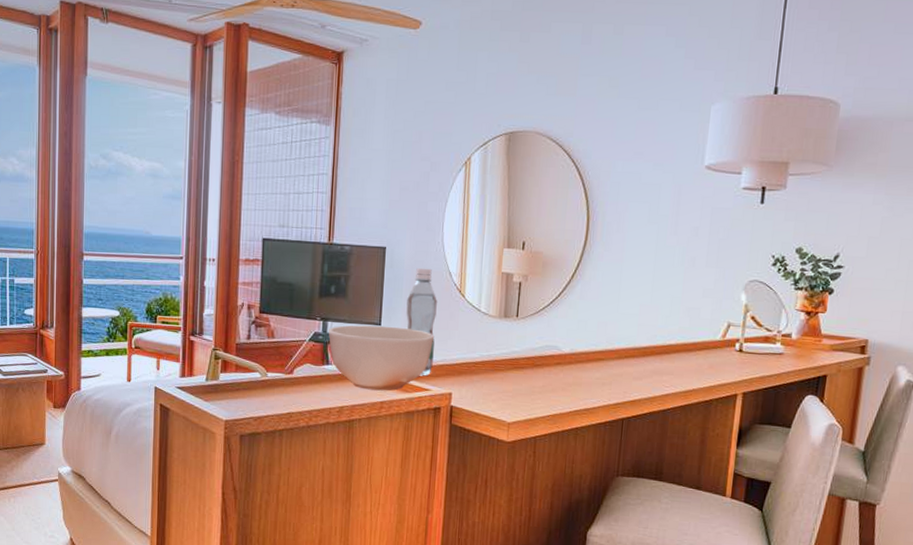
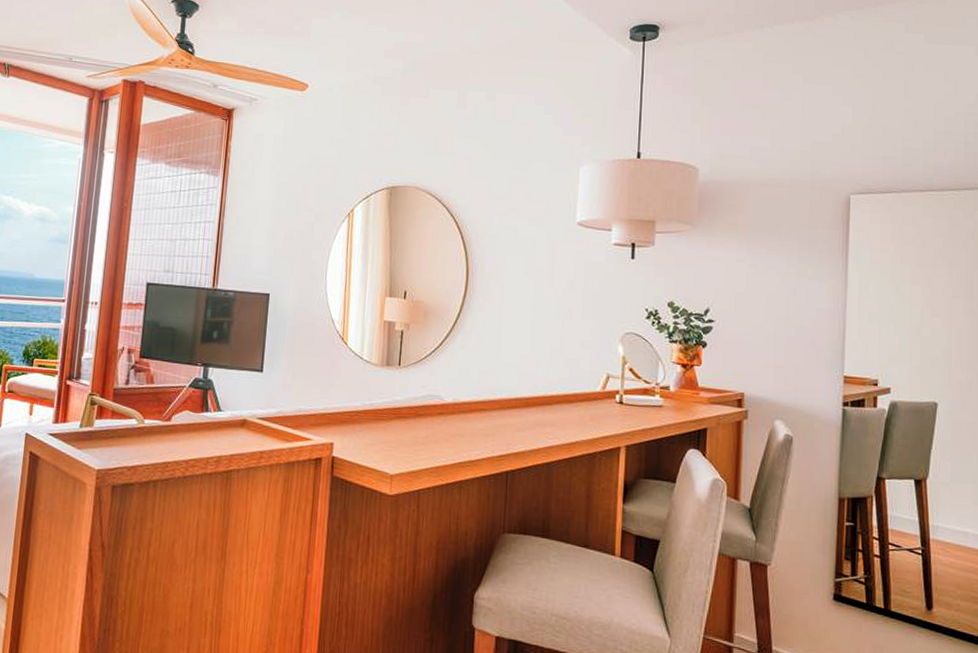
bowl: present [328,325,435,391] -> none [208,371,317,441]
bottle: present [406,267,437,376] -> none [288,314,320,425]

